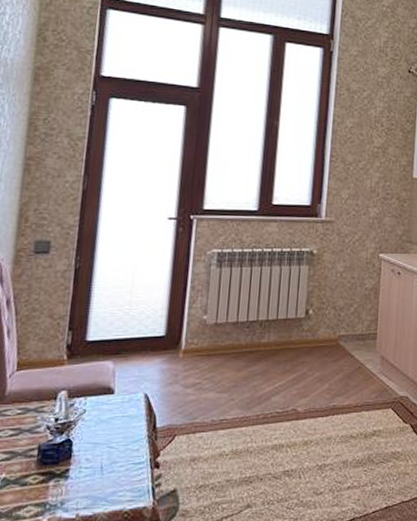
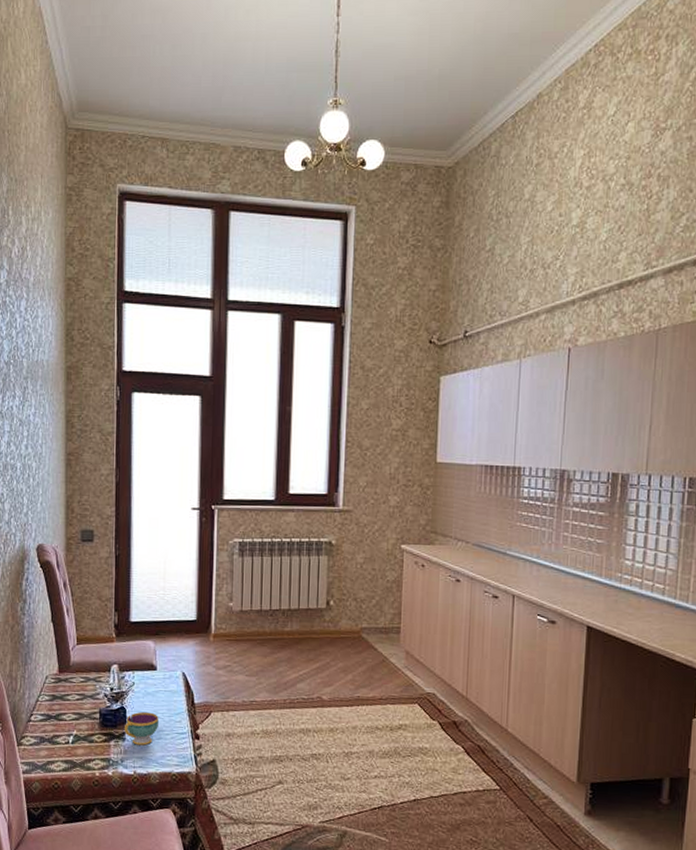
teacup: none [67,442,112,483] -> present [123,711,159,746]

